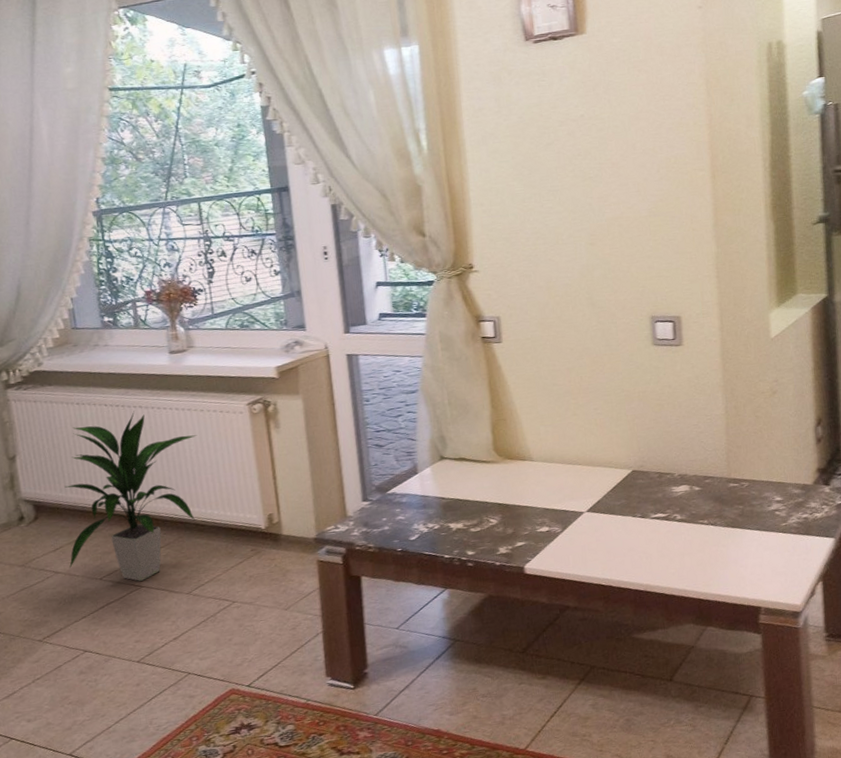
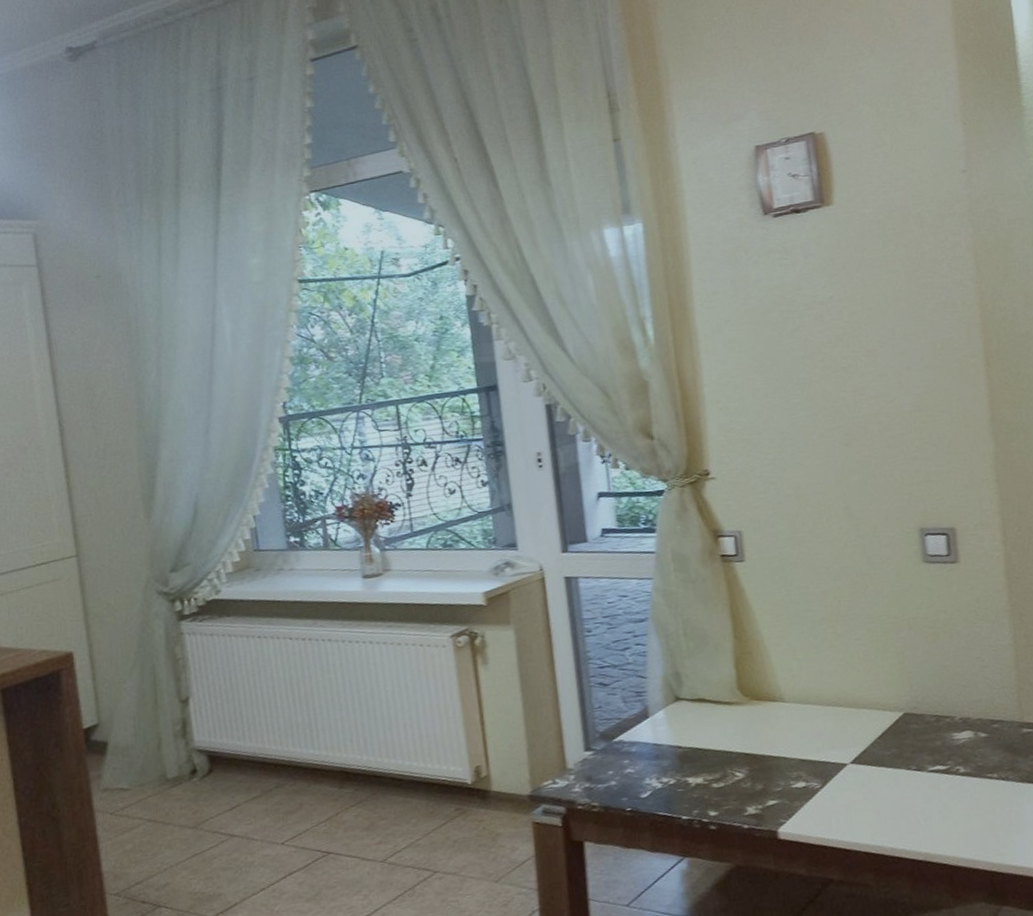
indoor plant: present [64,411,198,581] -> none [243,645,394,847]

